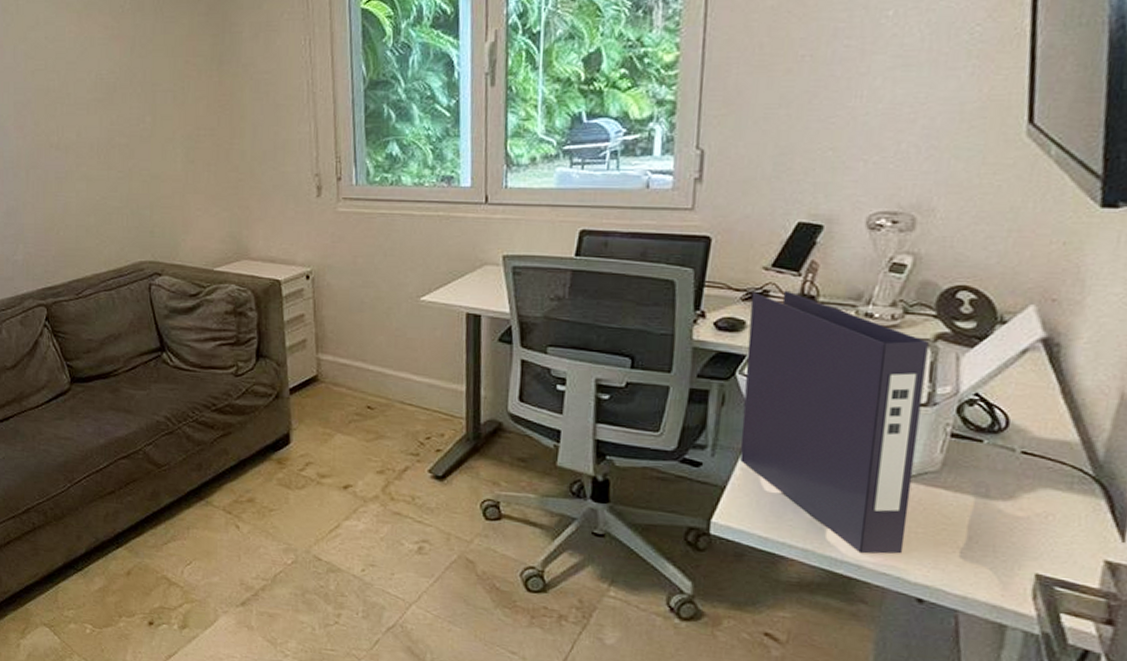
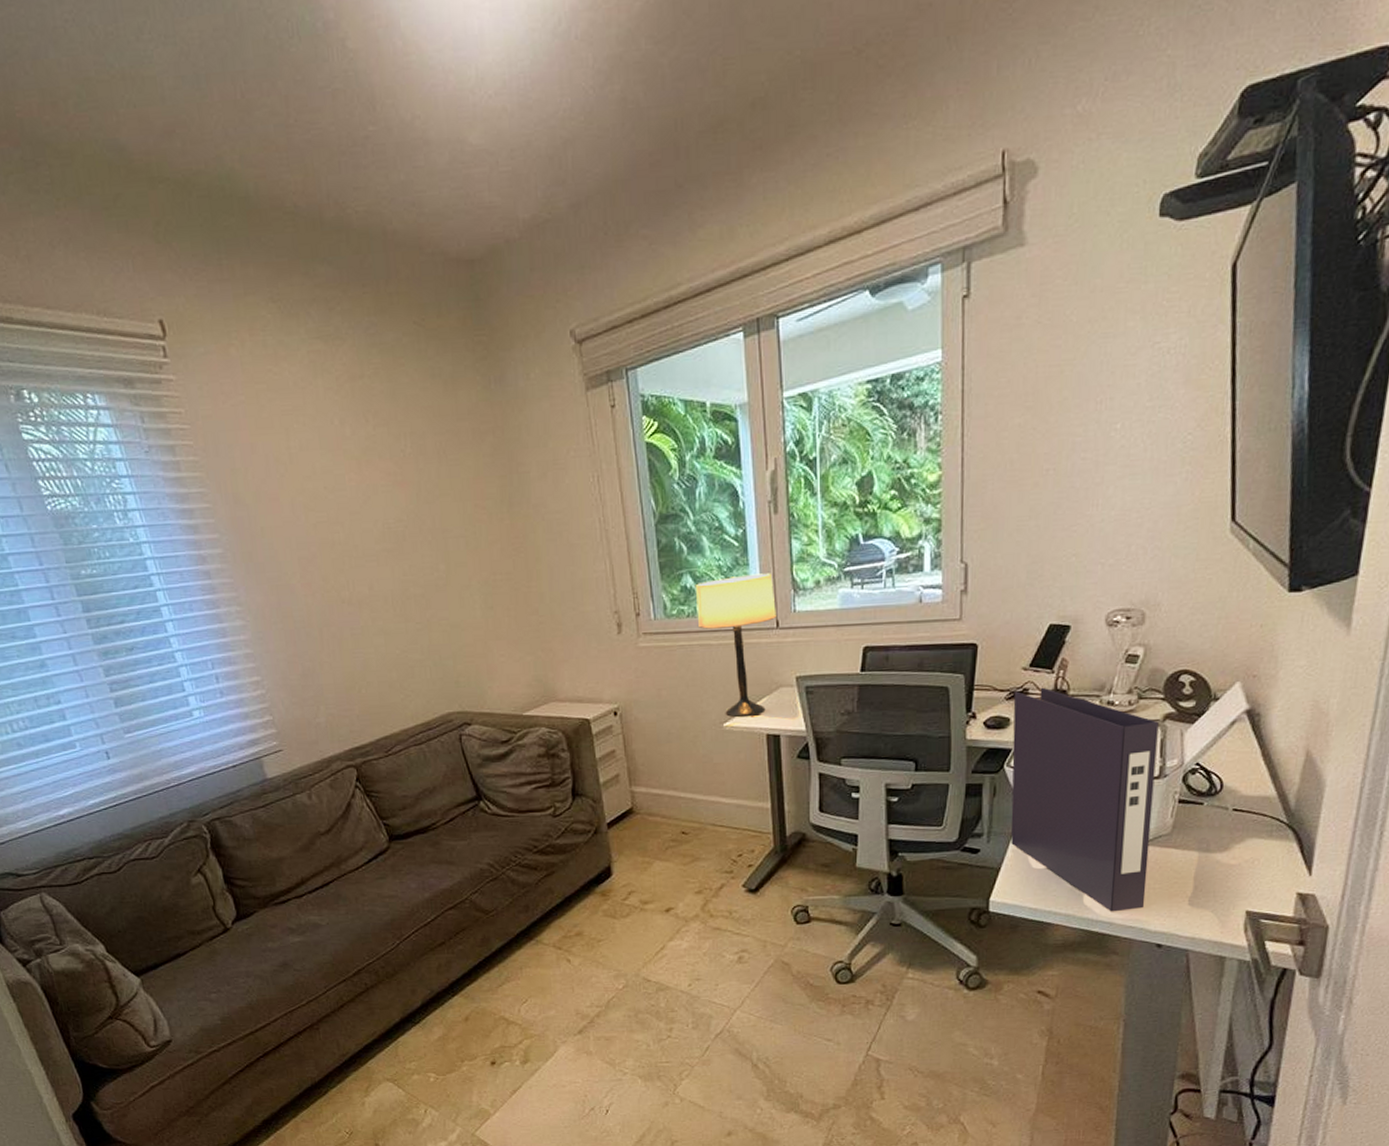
table lamp: none [401,146,486,294] -> present [695,573,776,718]

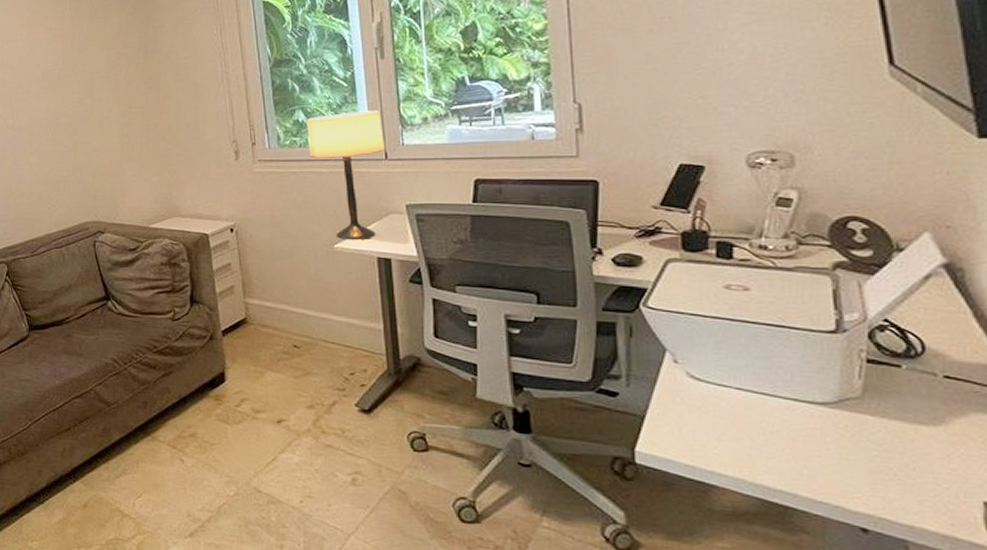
binder: present [1011,687,1159,912] -> none [644,227,838,483]

